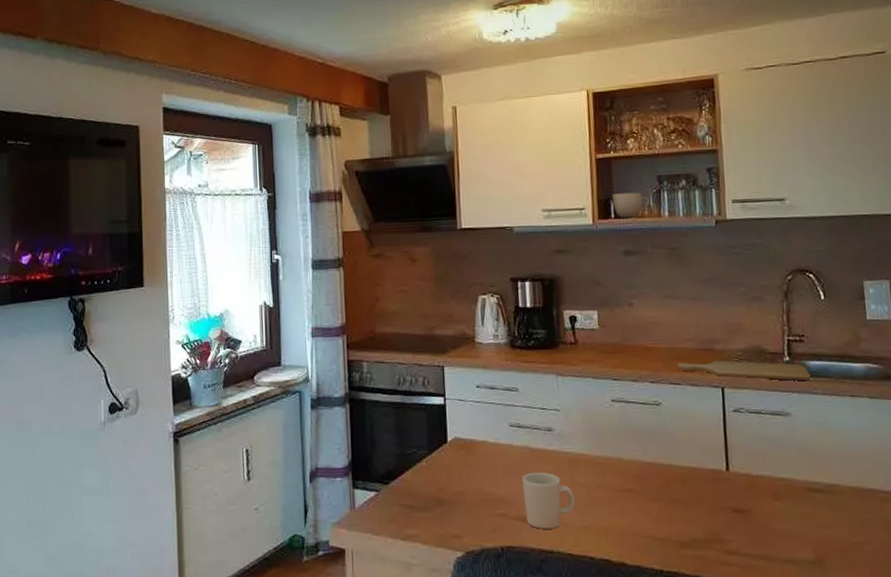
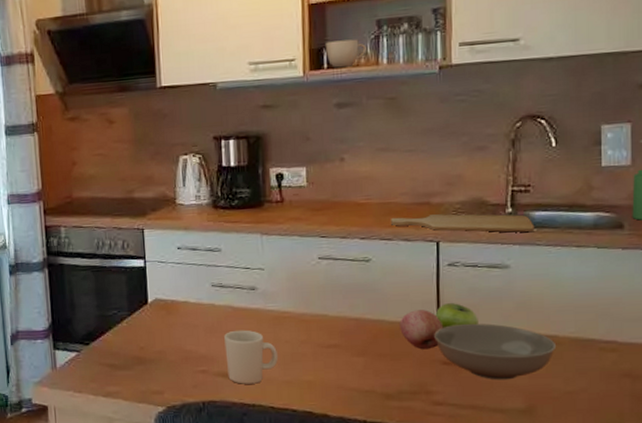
fruit: none [691,455,733,496] -> present [400,310,444,350]
fruit: none [724,449,765,475] -> present [435,303,478,328]
bowl: none [724,470,840,530] -> present [434,323,557,380]

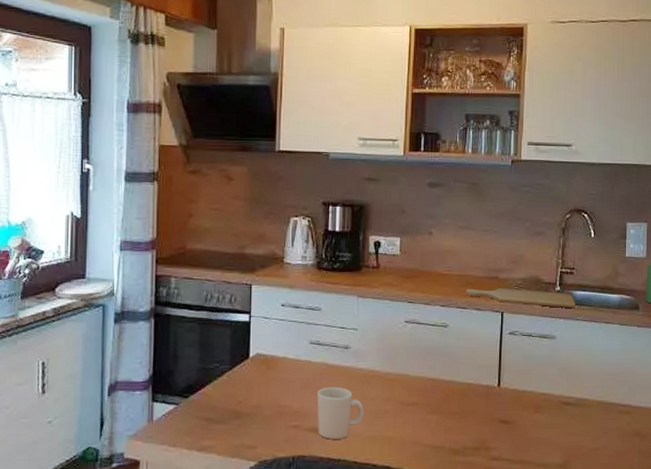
cup: present [324,39,366,68] -> none [423,128,456,152]
fruit: present [400,310,444,350] -> none [468,373,503,409]
bowl: present [434,323,557,380] -> none [495,386,588,438]
fruit: present [435,303,478,328] -> none [496,368,530,390]

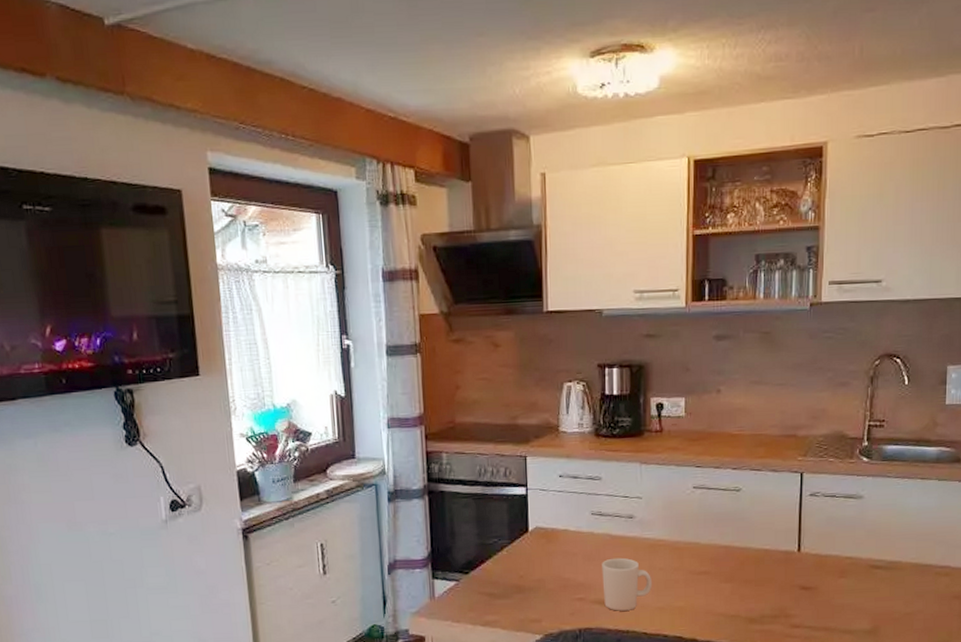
chopping board: present [465,288,576,309] -> none [760,446,886,465]

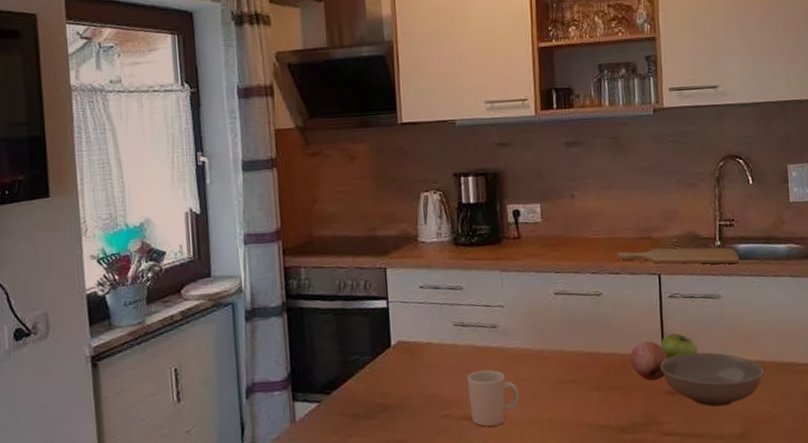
chopping board: none [760,446,886,465] -> present [617,247,740,265]
fruit: none [765,537,804,576] -> present [629,341,668,381]
bowl: none [795,550,900,604] -> present [660,352,764,407]
fruit: none [796,531,834,555] -> present [660,333,698,359]

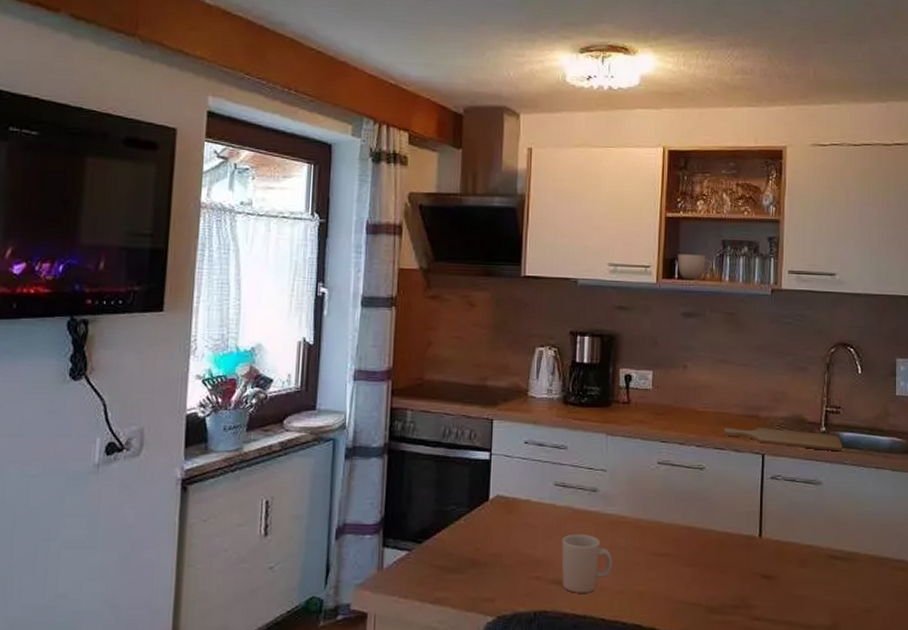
cup: none [553,81,591,109] -> present [677,254,712,280]
fruit: present [629,341,668,381] -> none [726,521,765,562]
fruit: present [660,333,698,359] -> none [758,516,794,541]
bowl: present [660,352,764,407] -> none [756,537,858,596]

